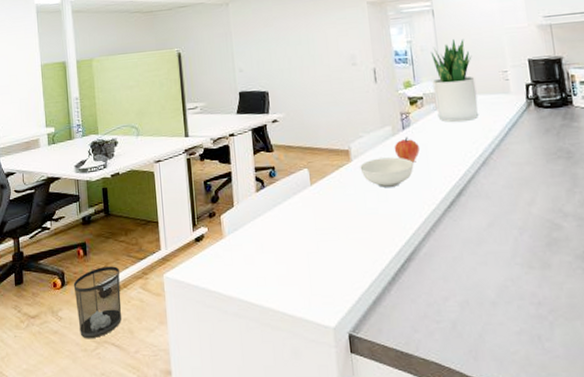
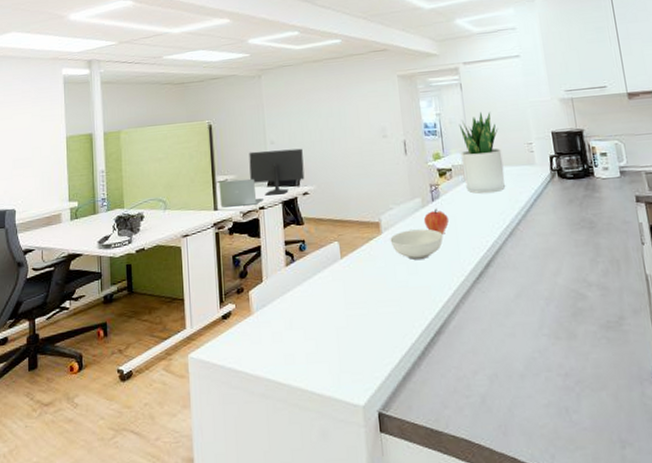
waste bin: present [73,266,122,339] -> none [92,347,143,427]
laptop: none [189,106,233,134] -> present [219,178,263,208]
computer monitor: none [218,76,274,123] -> present [249,148,305,196]

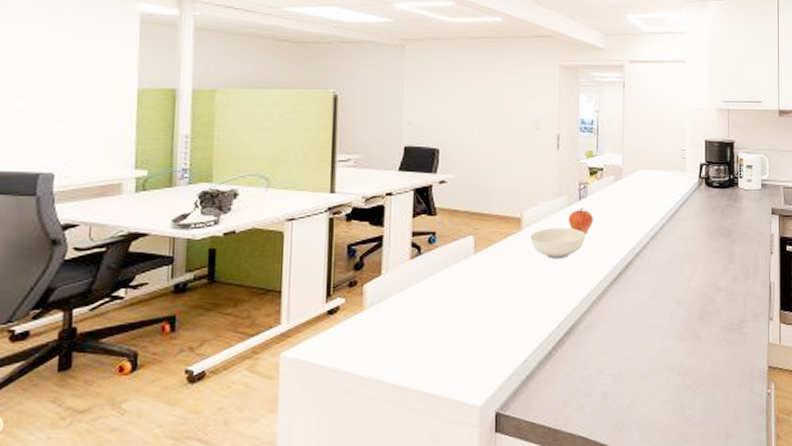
laptop: present [219,178,263,208] -> none [338,160,392,190]
computer monitor: present [249,148,305,196] -> none [379,130,444,181]
planter: present [458,111,505,195] -> none [614,114,655,197]

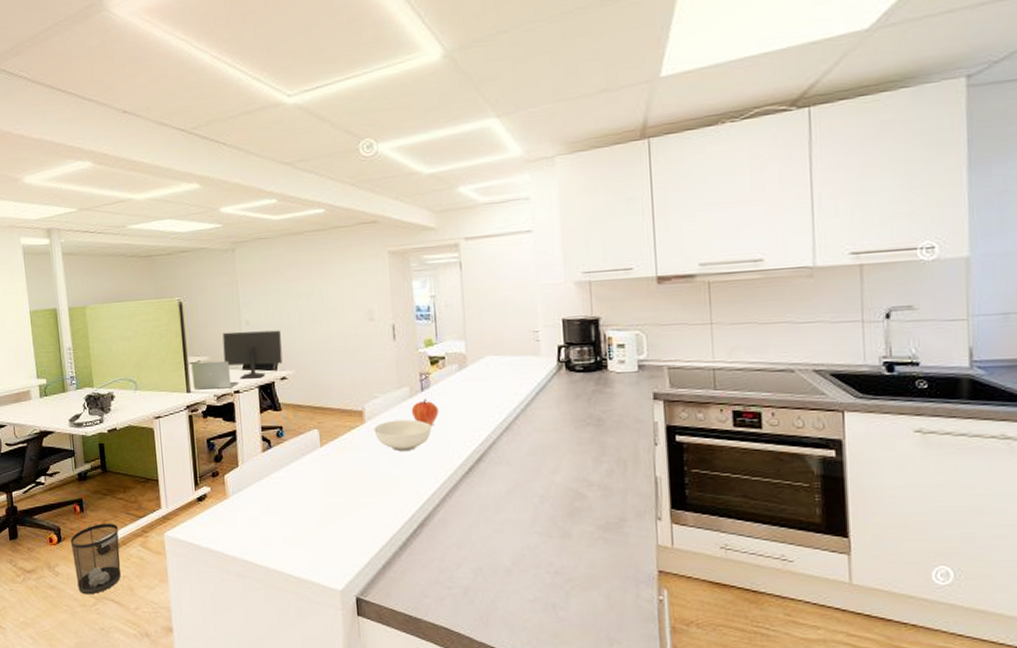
waste bin: none [149,344,221,436] -> present [70,523,121,595]
laptop: none [338,160,392,190] -> present [191,360,239,390]
computer monitor: none [379,130,444,181] -> present [222,330,283,379]

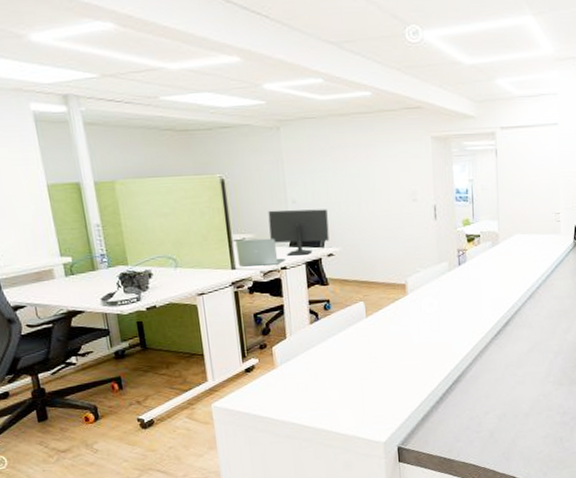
waste bin: present [70,523,121,595] -> none [109,398,167,468]
bowl: present [374,419,432,451] -> none [415,291,467,319]
fruit: present [411,398,440,426] -> none [449,272,474,296]

